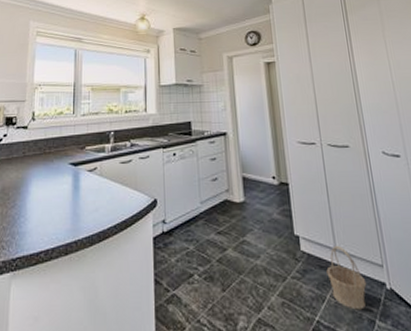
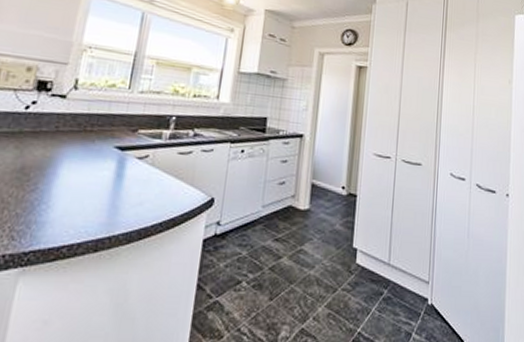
basket: present [326,245,367,310] -> none [376,260,411,323]

